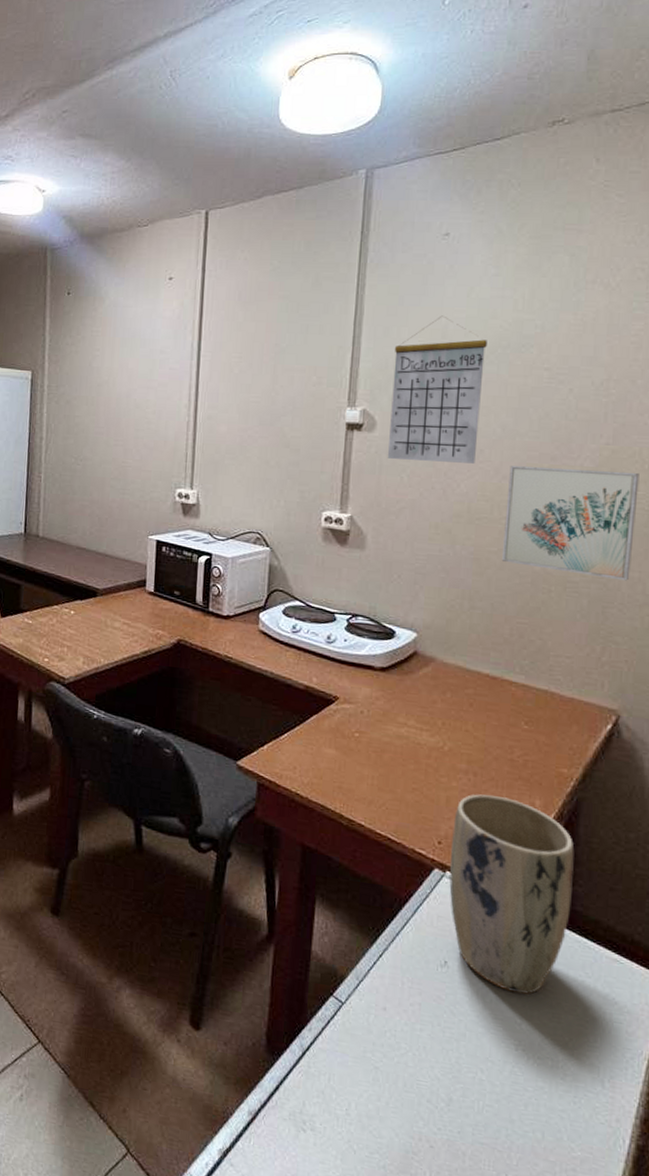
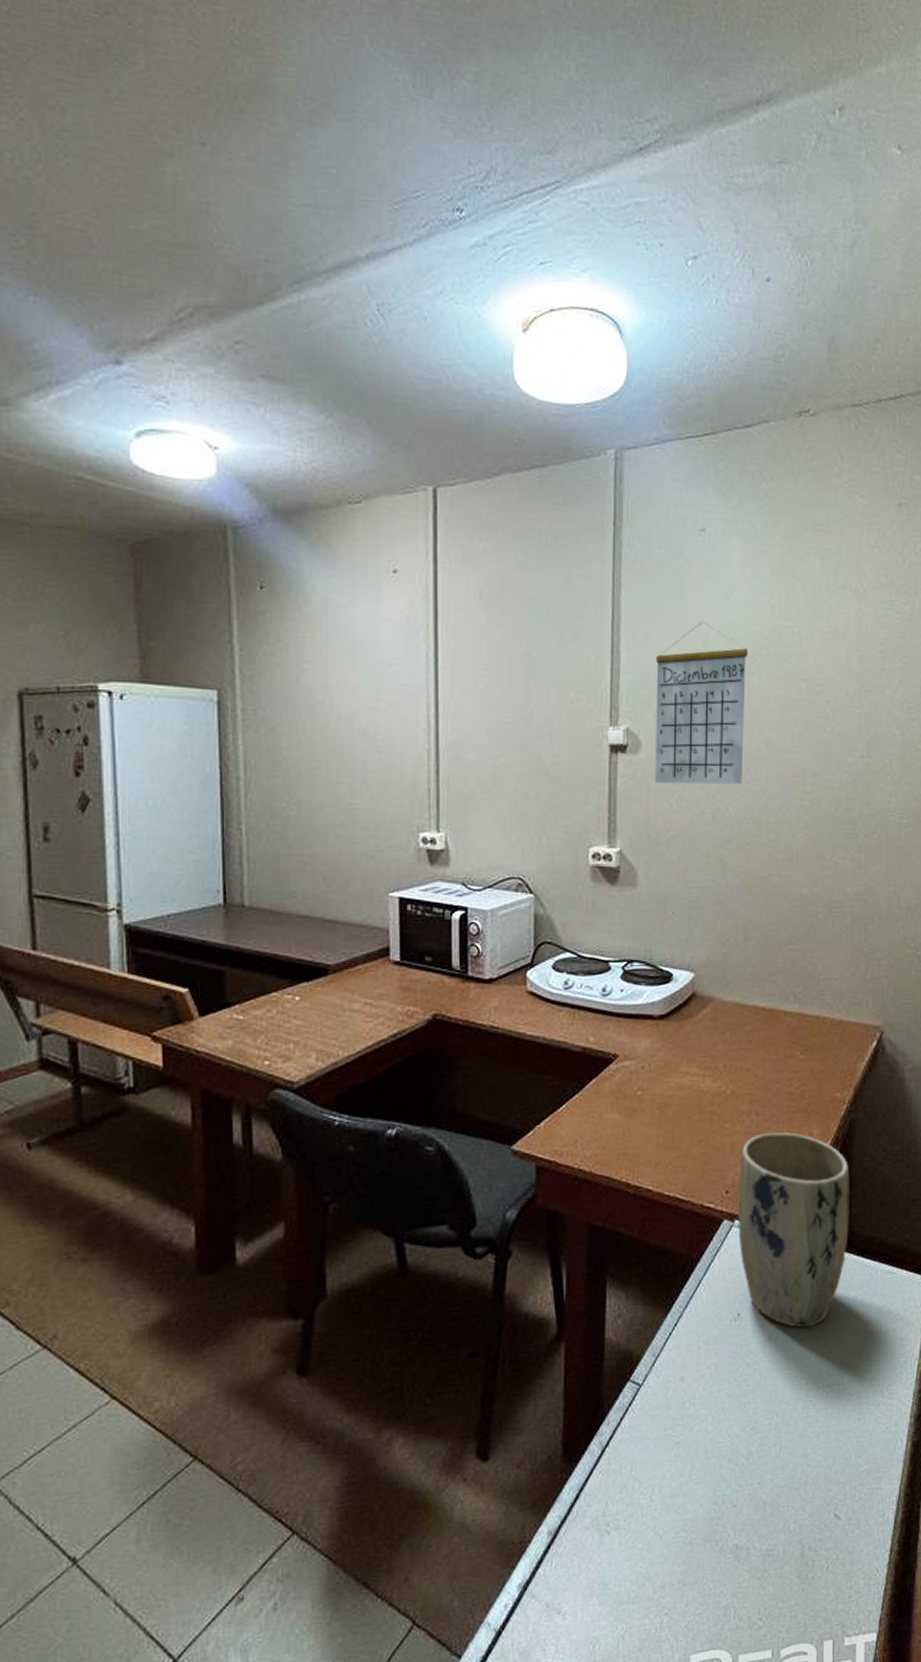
wall art: present [502,466,640,581] -> none [773,783,891,896]

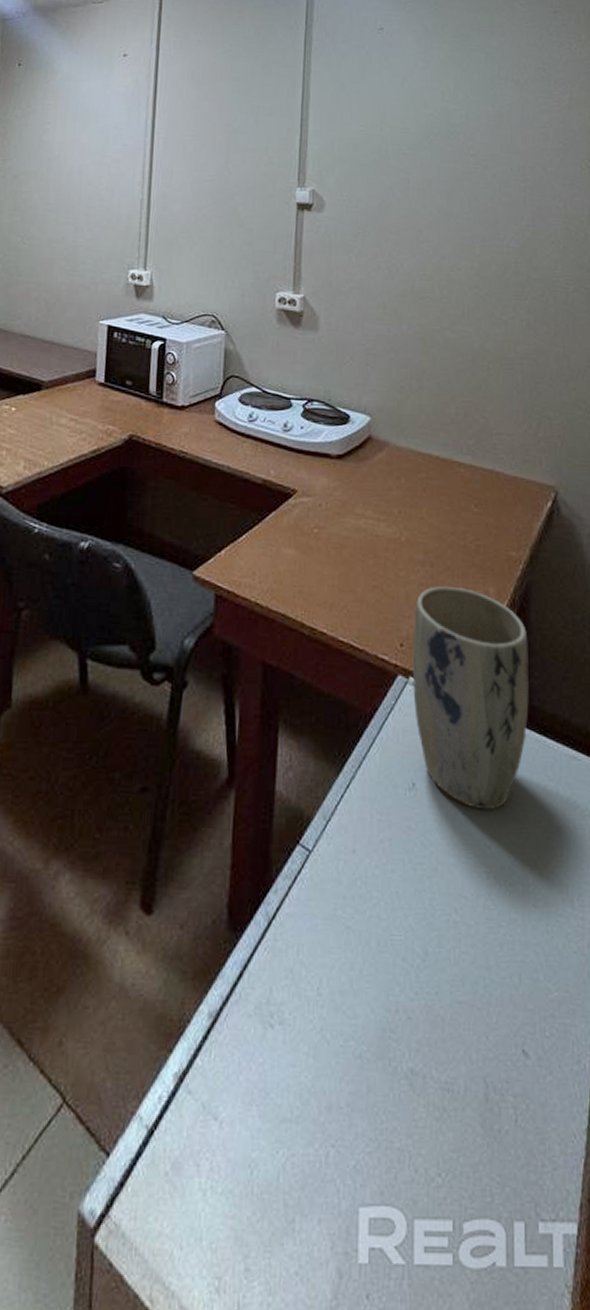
calendar: present [654,621,748,784] -> none [336,102,420,244]

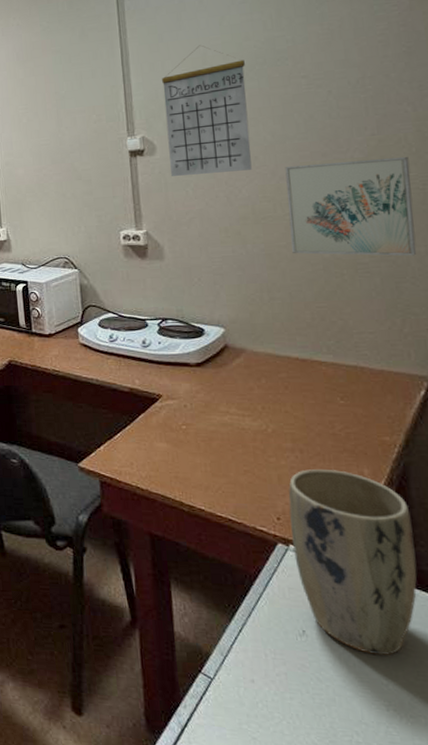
calendar: none [336,102,420,244] -> present [162,45,252,176]
wall art: none [445,246,557,356] -> present [285,156,417,256]

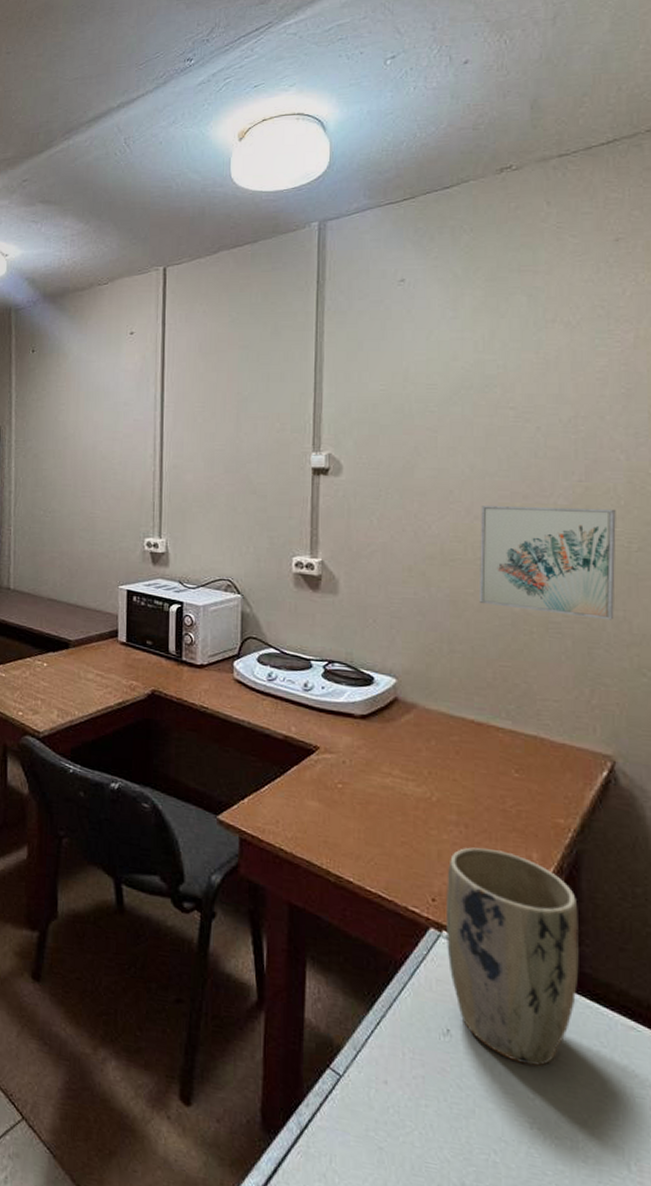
calendar: present [162,45,252,176] -> none [355,359,449,505]

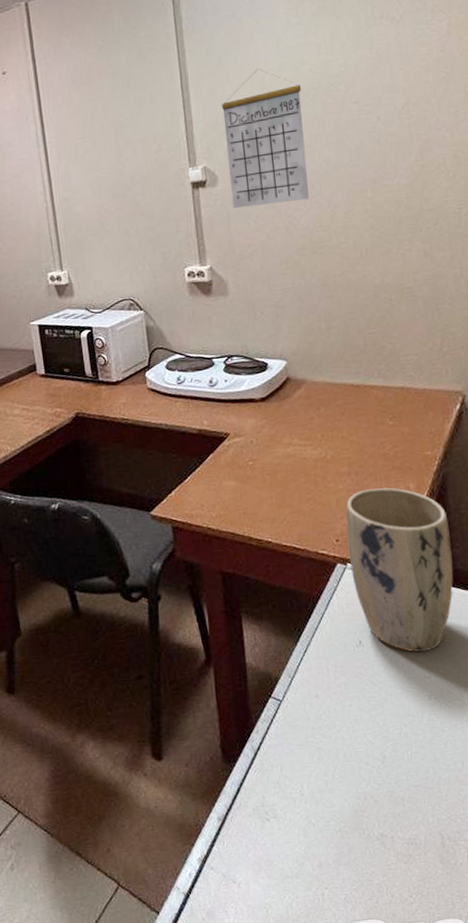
calendar: none [355,359,449,505] -> present [222,68,309,208]
wall art: present [480,505,616,620] -> none [339,181,454,282]

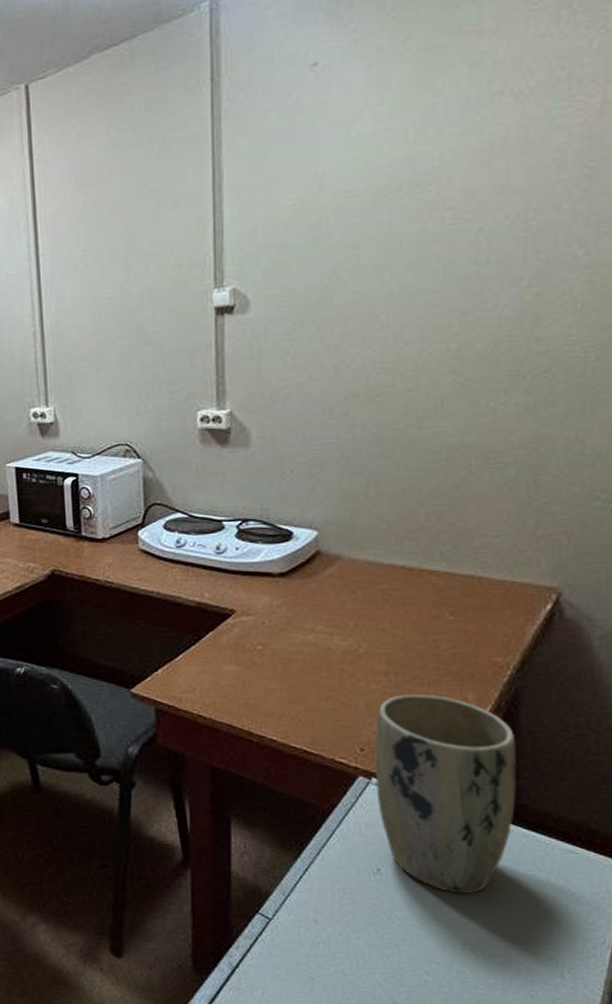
calendar: present [222,68,309,208] -> none [264,163,374,341]

